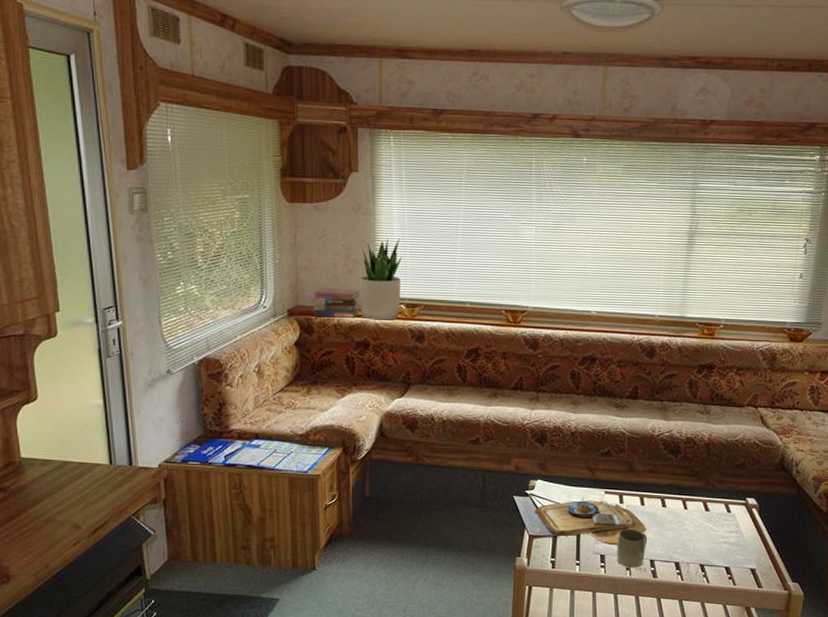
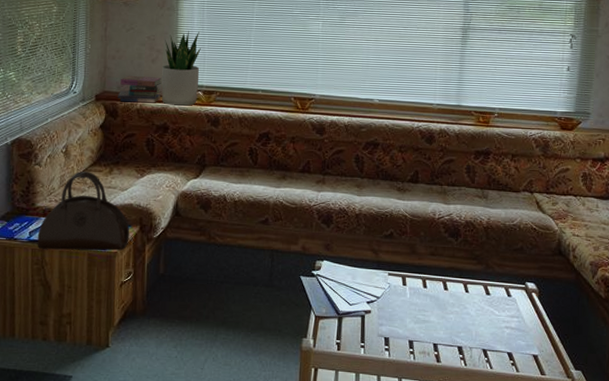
handbag: none [233,391,332,474] -> present [37,170,130,251]
tray: present [534,497,647,546] -> none [320,278,430,328]
mug: present [616,529,648,569] -> none [400,311,431,352]

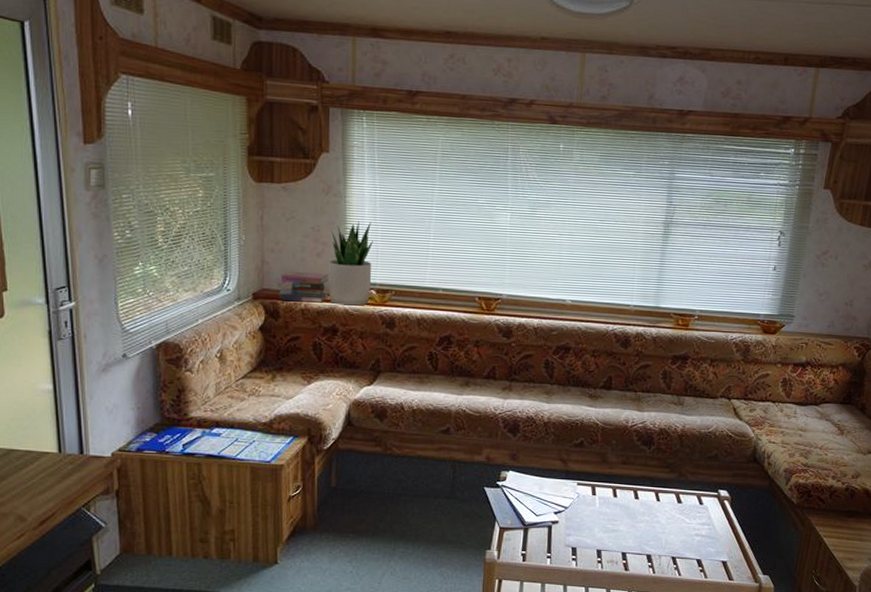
handbag: present [37,170,130,251] -> none [192,377,297,464]

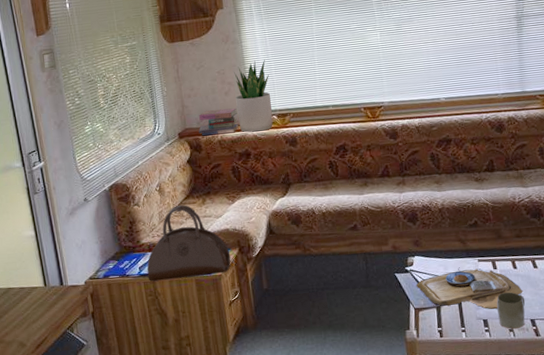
handbag: none [192,377,297,464] -> present [147,204,231,281]
tray: none [505,489,619,538] -> present [416,267,523,310]
mug: none [588,521,620,561] -> present [496,292,526,330]

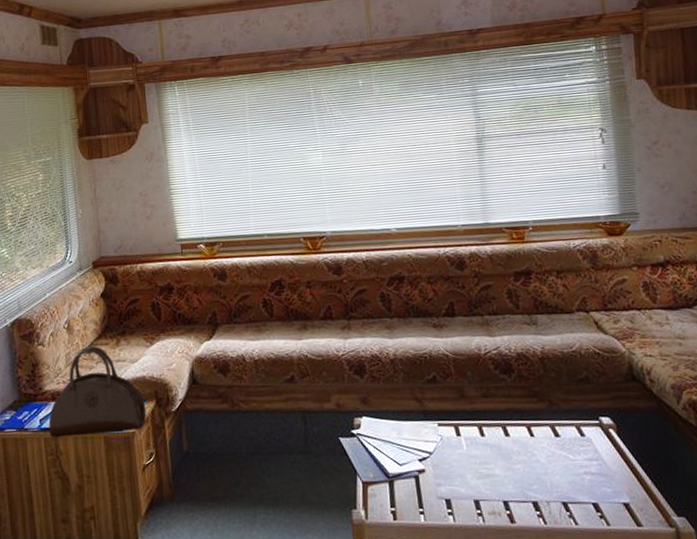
books: present [198,108,239,136] -> none [115,234,161,266]
planter: present [234,59,273,133] -> none [157,180,200,263]
tray: present [416,267,523,310] -> none [364,432,493,487]
mug: present [496,292,526,330] -> none [461,465,497,514]

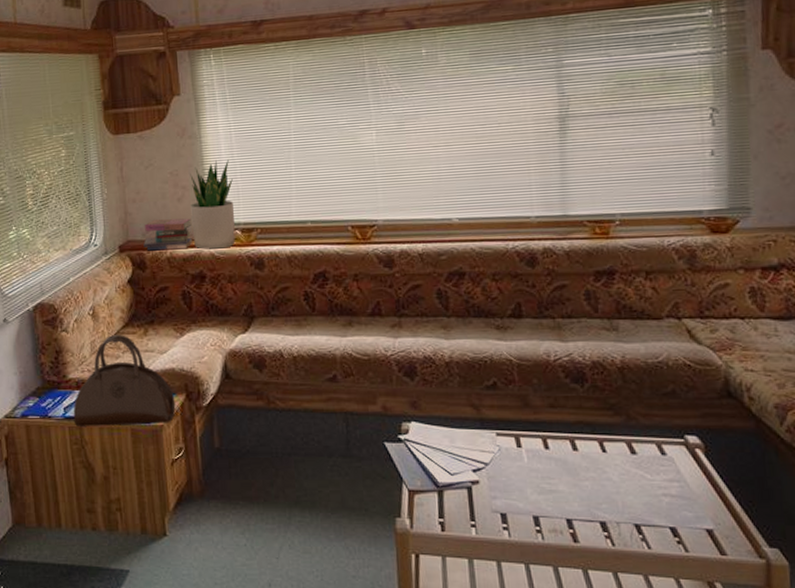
books: none [115,234,161,266] -> present [143,218,193,251]
planter: none [157,180,200,263] -> present [190,159,235,250]

